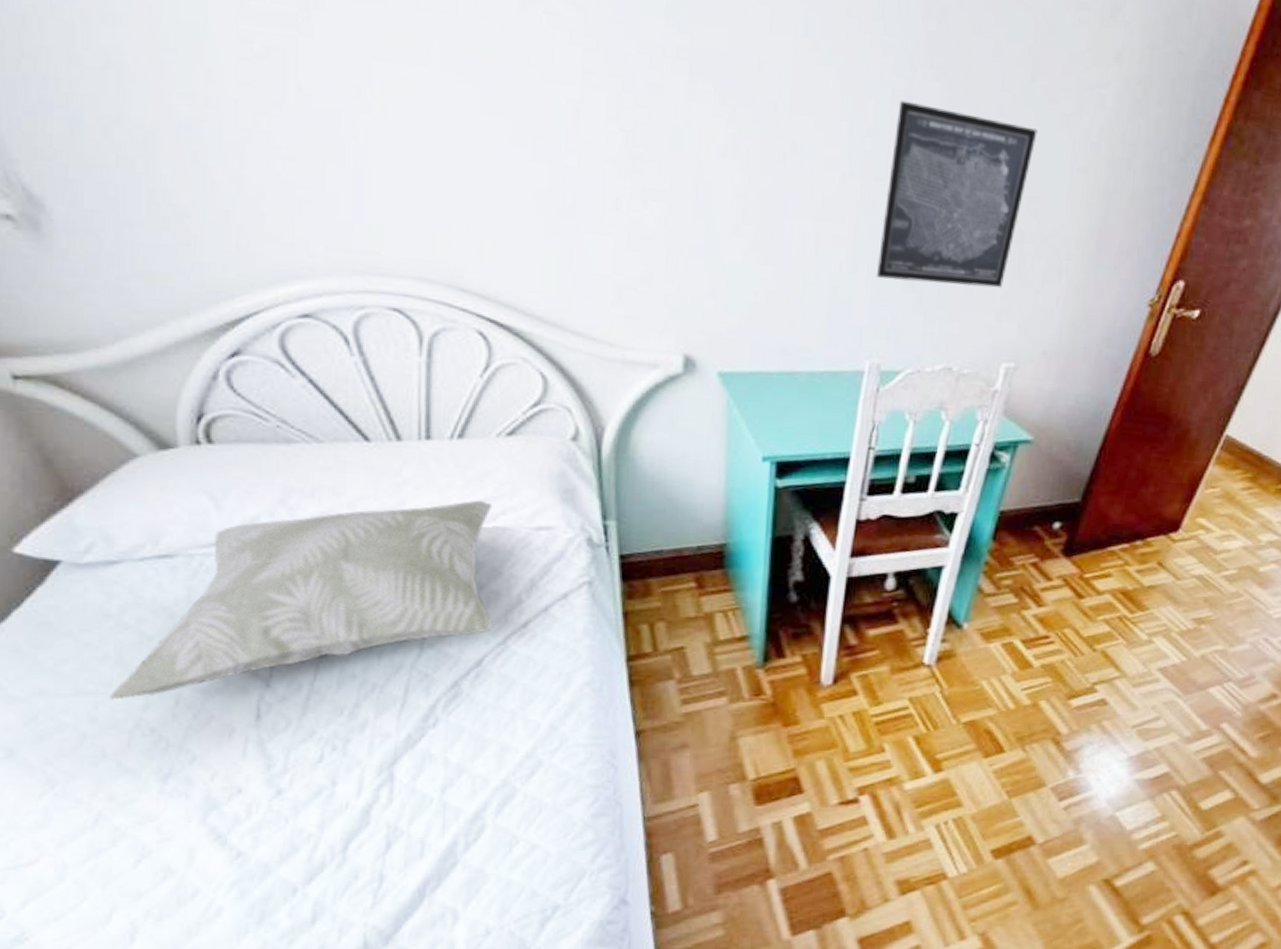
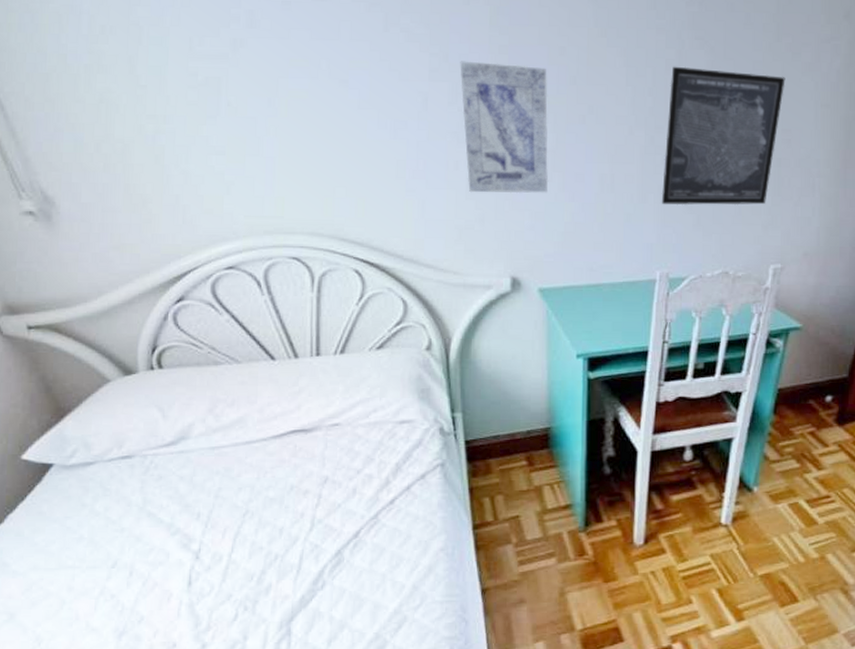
decorative pillow: present [110,499,494,700] -> none [83,401,368,572]
wall art: none [624,63,740,251] -> present [460,61,549,194]

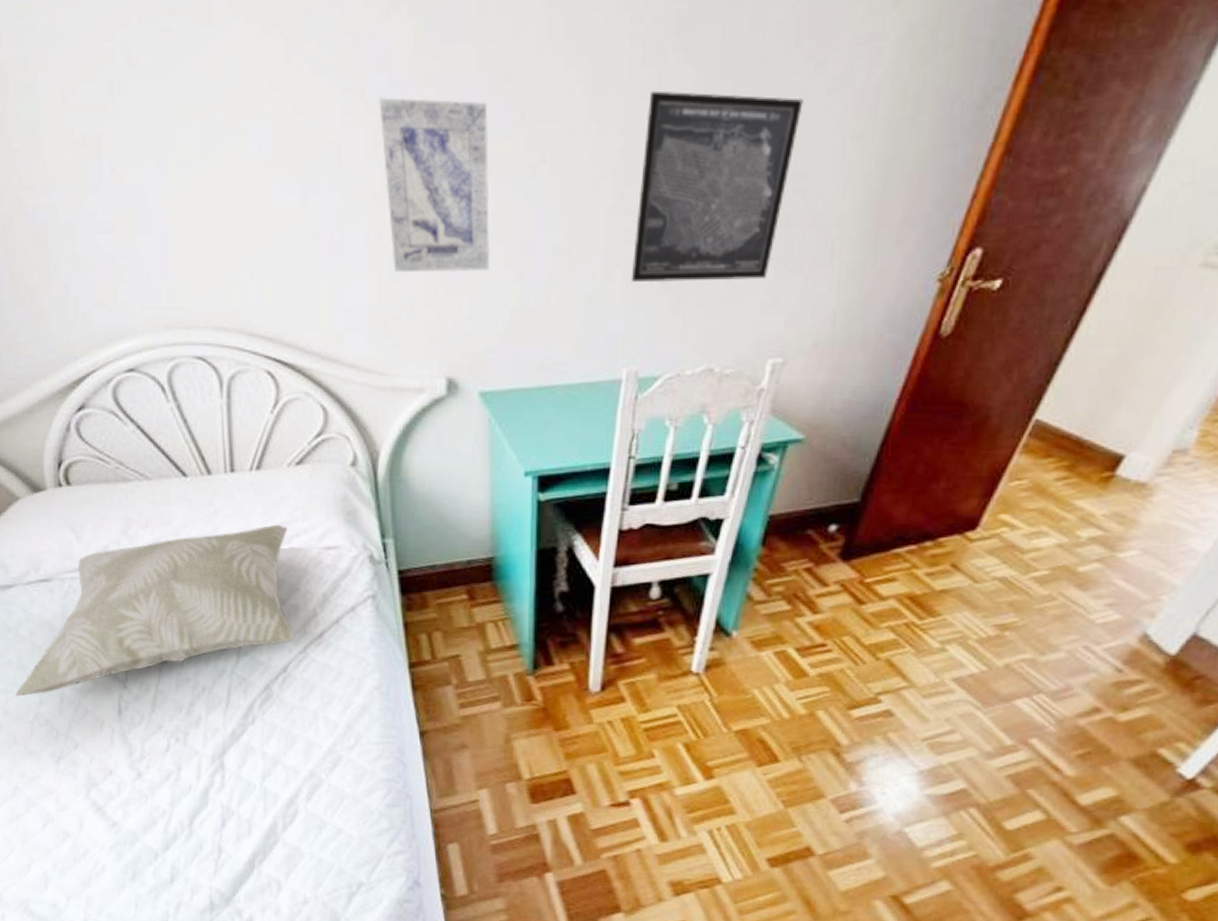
decorative pillow: none [83,401,368,572] -> present [15,524,295,697]

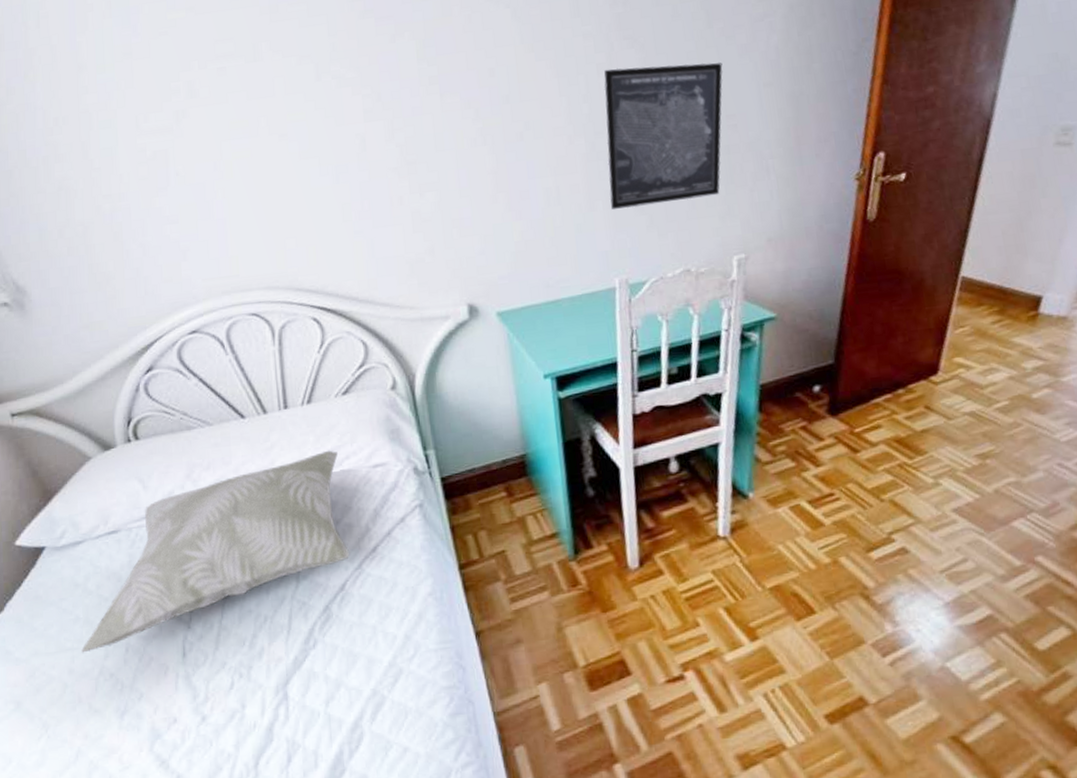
wall art: present [379,97,491,273] -> none [392,91,494,226]

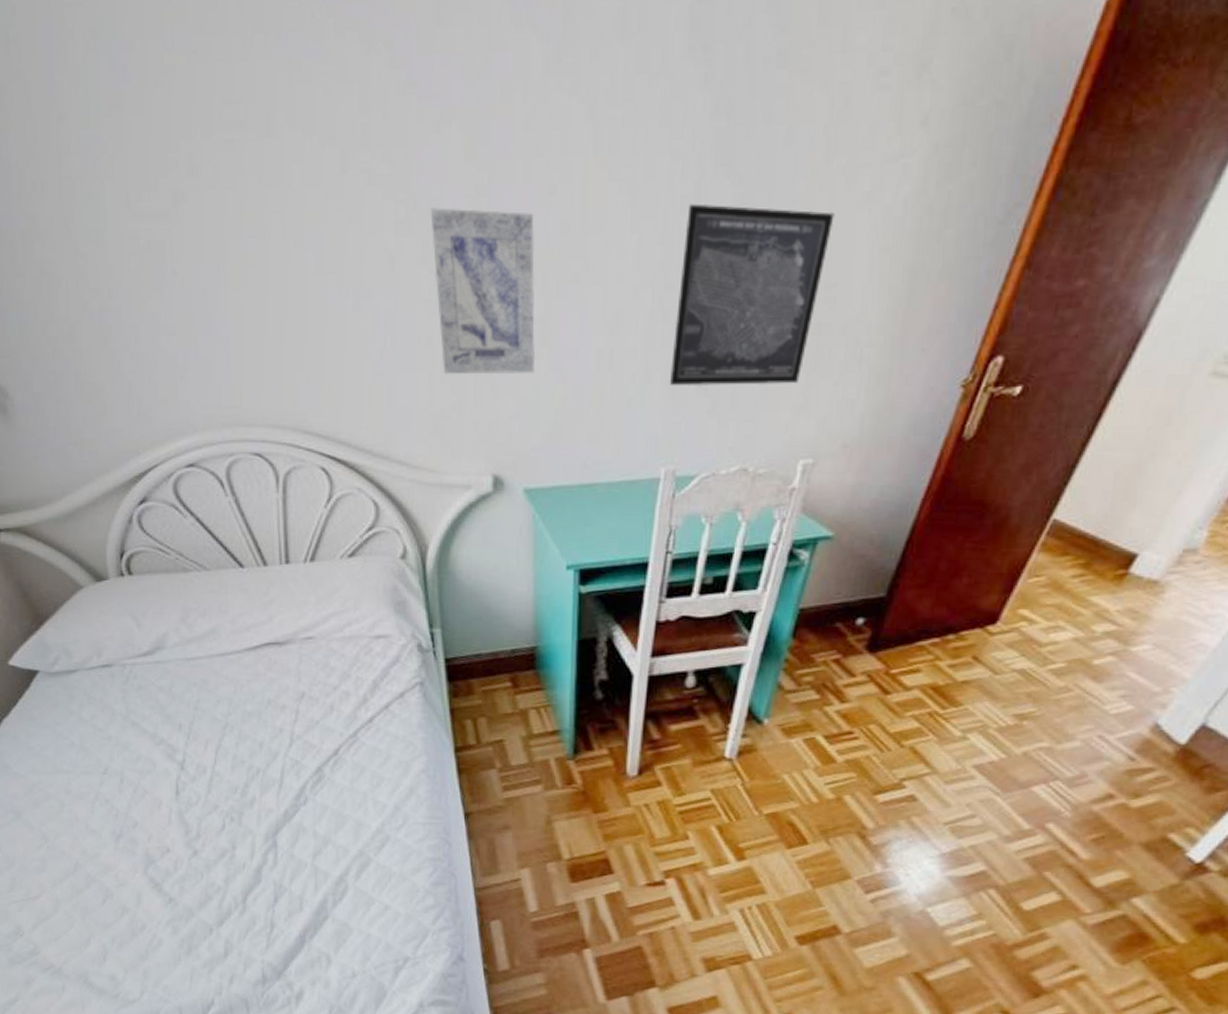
decorative pillow: present [81,450,350,653] -> none [77,613,346,777]
wall art: none [392,91,494,226] -> present [430,208,536,375]

